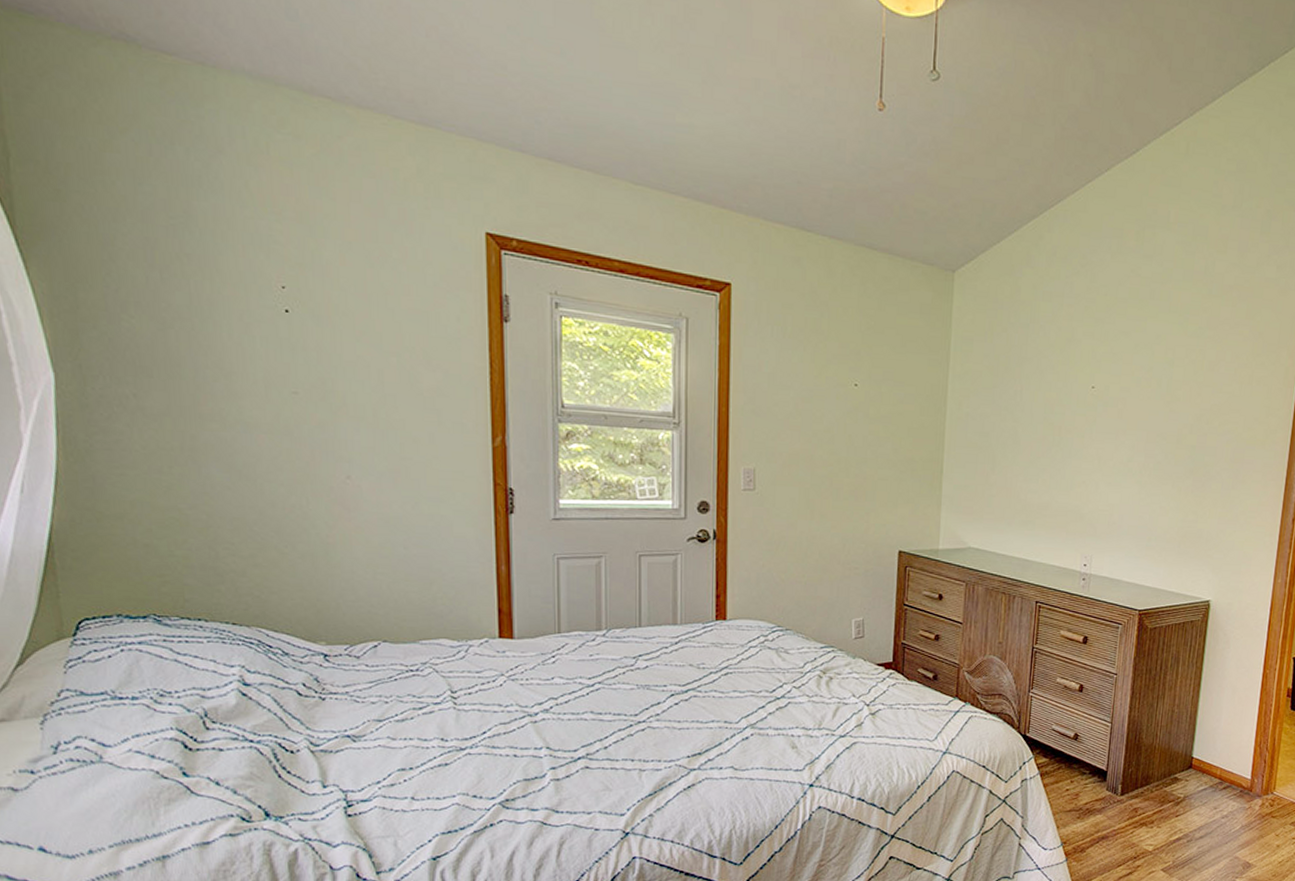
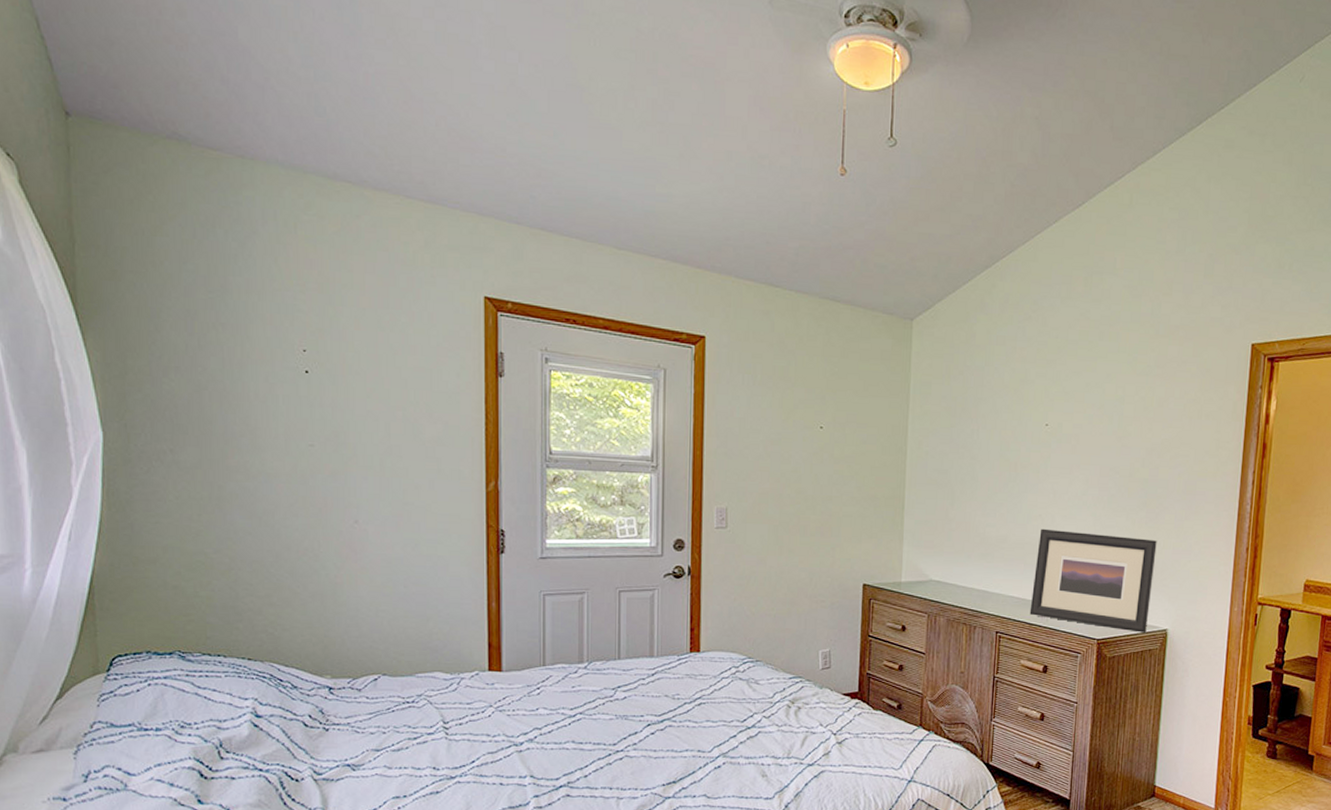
picture frame: none [1070,495,1203,604] -> present [1029,528,1157,633]

